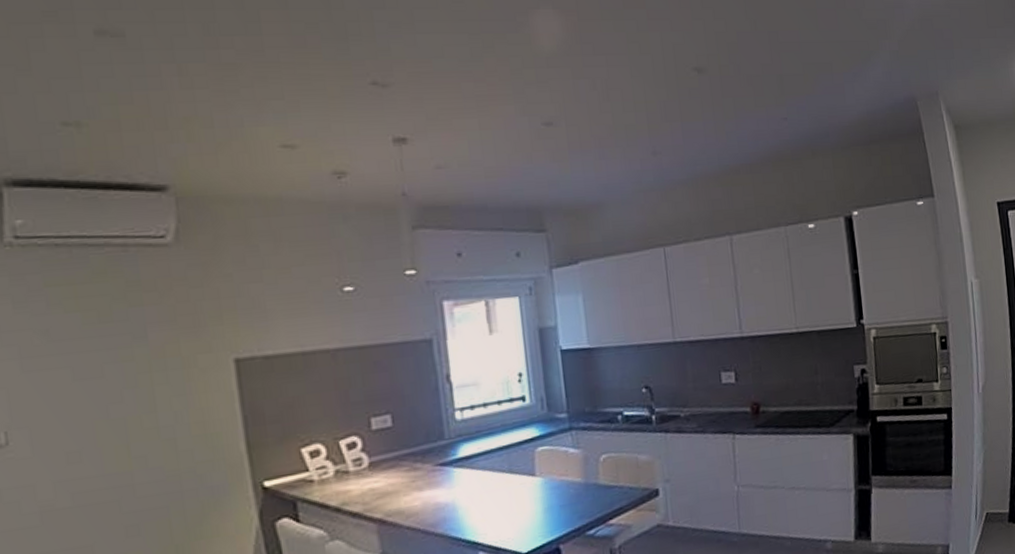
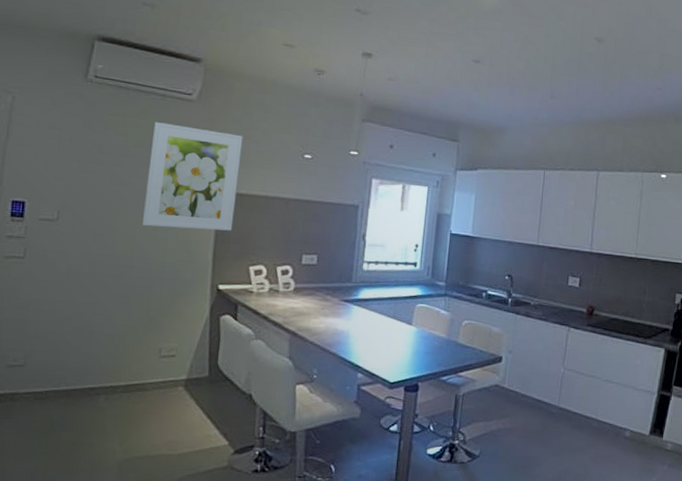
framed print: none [119,278,266,427] -> present [143,122,243,231]

